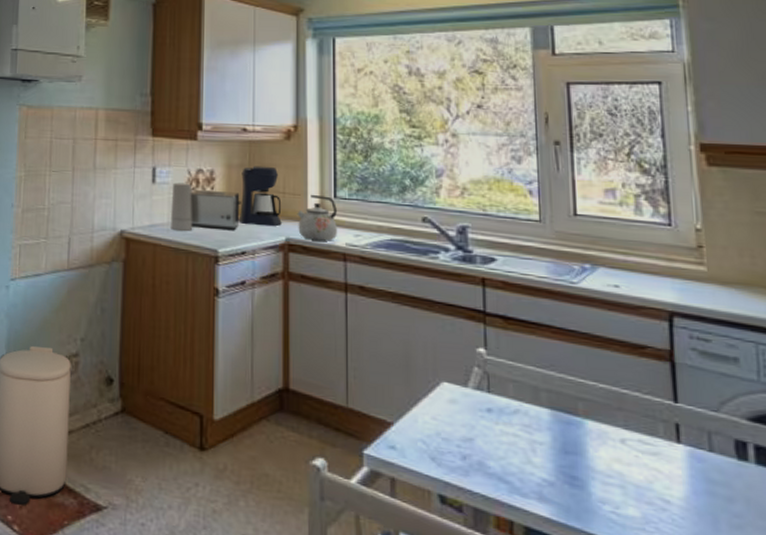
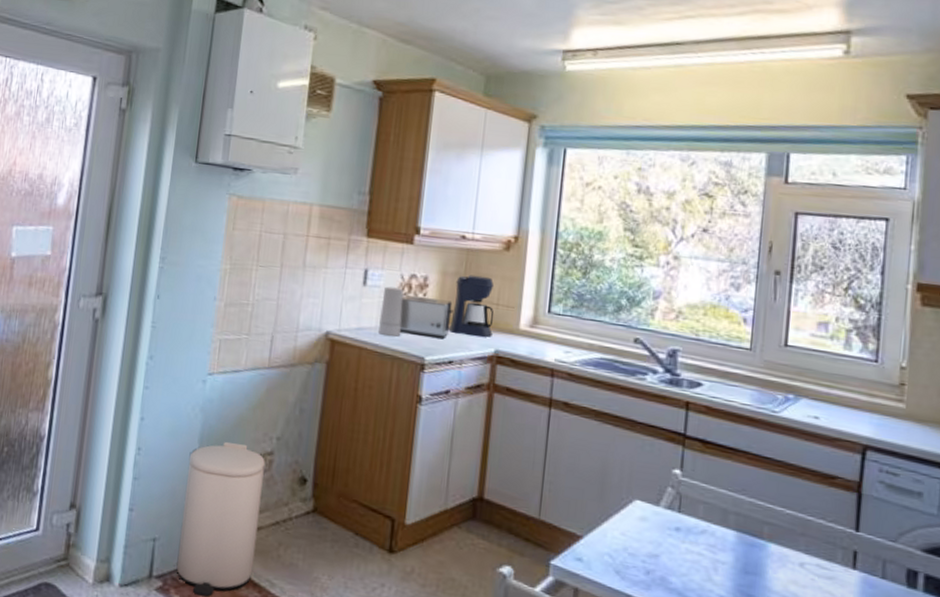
kettle: present [297,194,338,241] -> none [508,307,550,356]

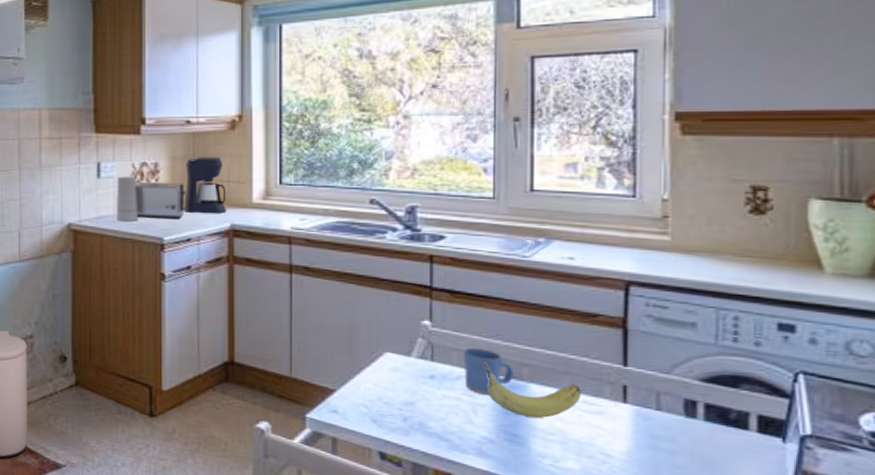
mug: none [708,501,755,552] -> present [463,347,514,395]
fruit: none [727,515,816,580] -> present [483,360,582,419]

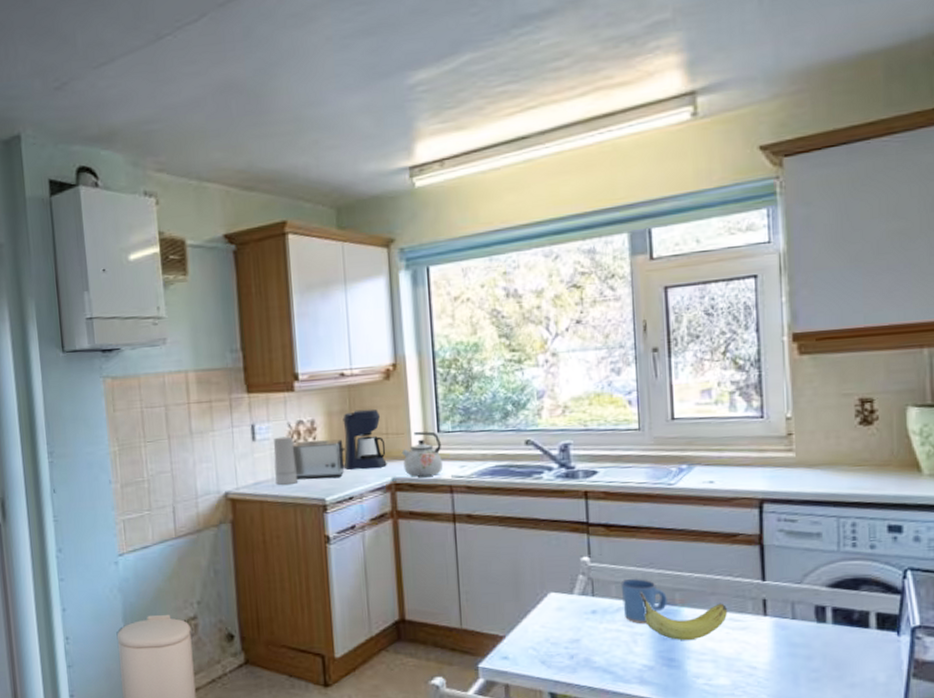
kettle: none [242,181,283,226] -> present [401,431,444,477]

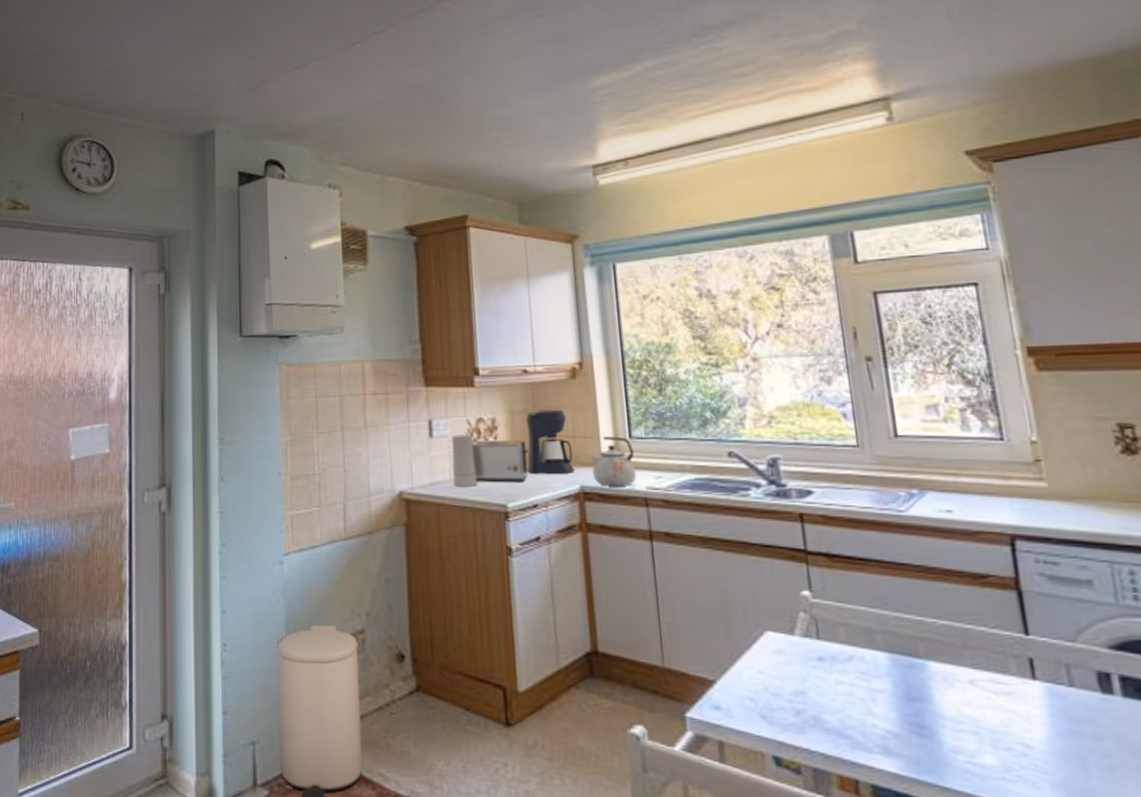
mug: present [620,578,667,623] -> none [850,620,910,677]
fruit: present [639,590,728,641] -> none [874,635,987,704]

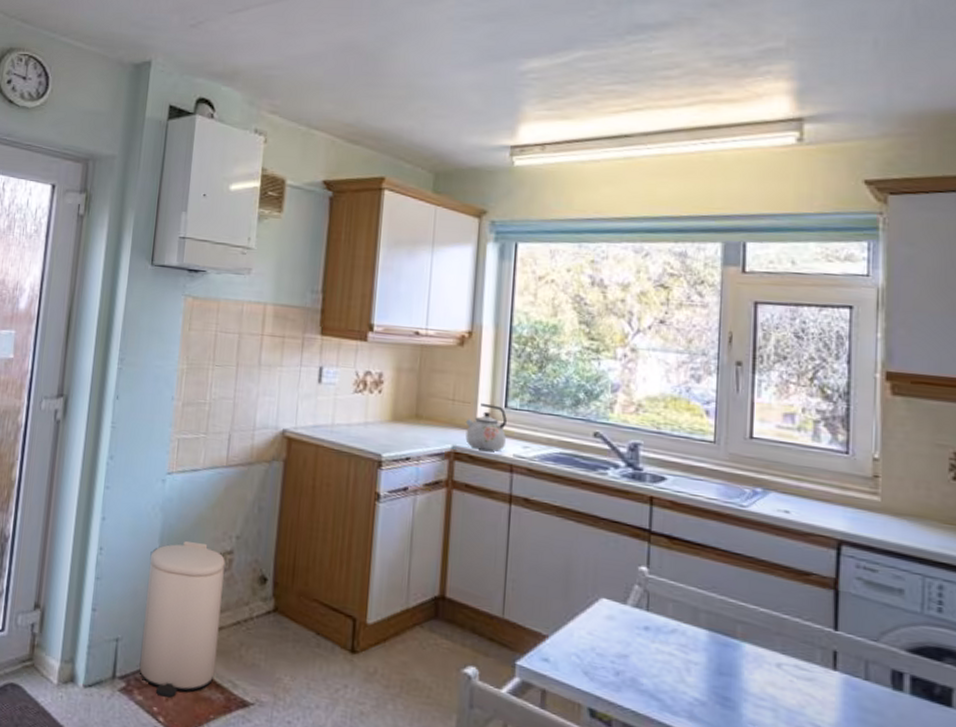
canister: present [451,434,477,488] -> none [335,383,359,435]
toaster: present [471,440,528,483] -> none [355,391,409,436]
coffee maker: present [526,409,574,474] -> none [406,370,450,433]

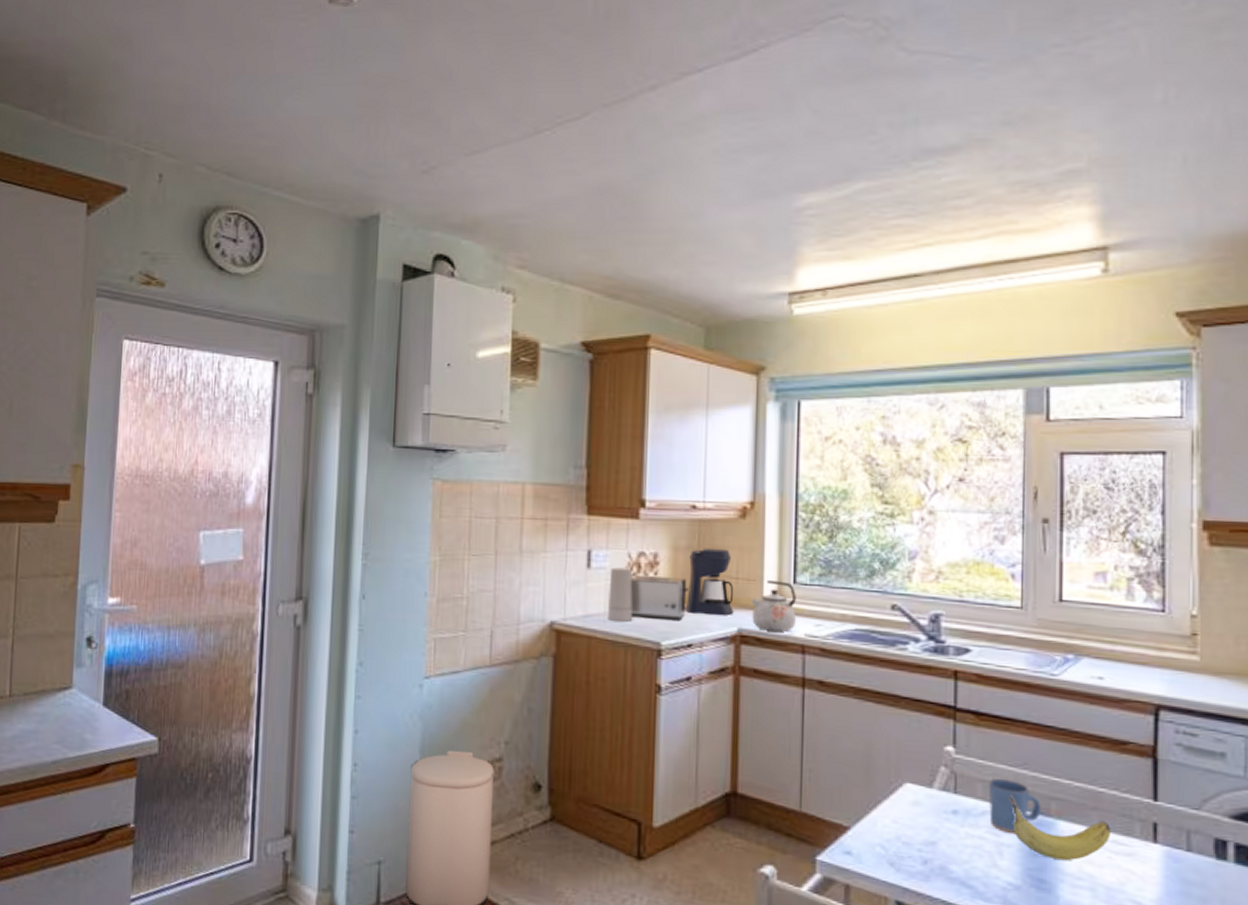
canister: none [335,383,359,435] -> present [608,567,633,623]
toaster: none [355,391,409,436] -> present [630,574,688,621]
coffee maker: none [406,370,450,433] -> present [686,548,734,615]
mug: none [678,599,728,652] -> present [988,778,1041,833]
fruit: none [698,614,794,682] -> present [1009,793,1112,861]

